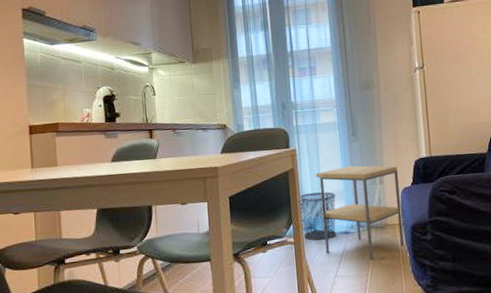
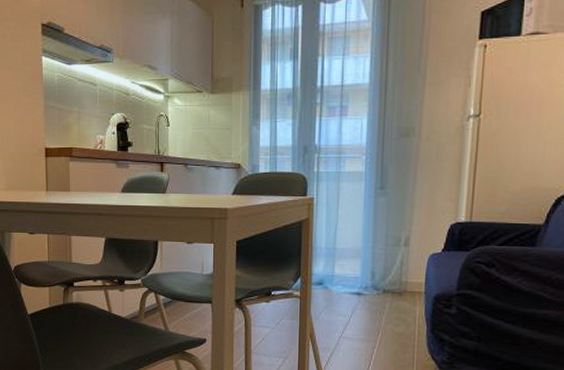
waste bin: present [299,192,337,241] -> none [310,247,353,298]
side table: present [315,165,405,260] -> none [332,222,429,326]

